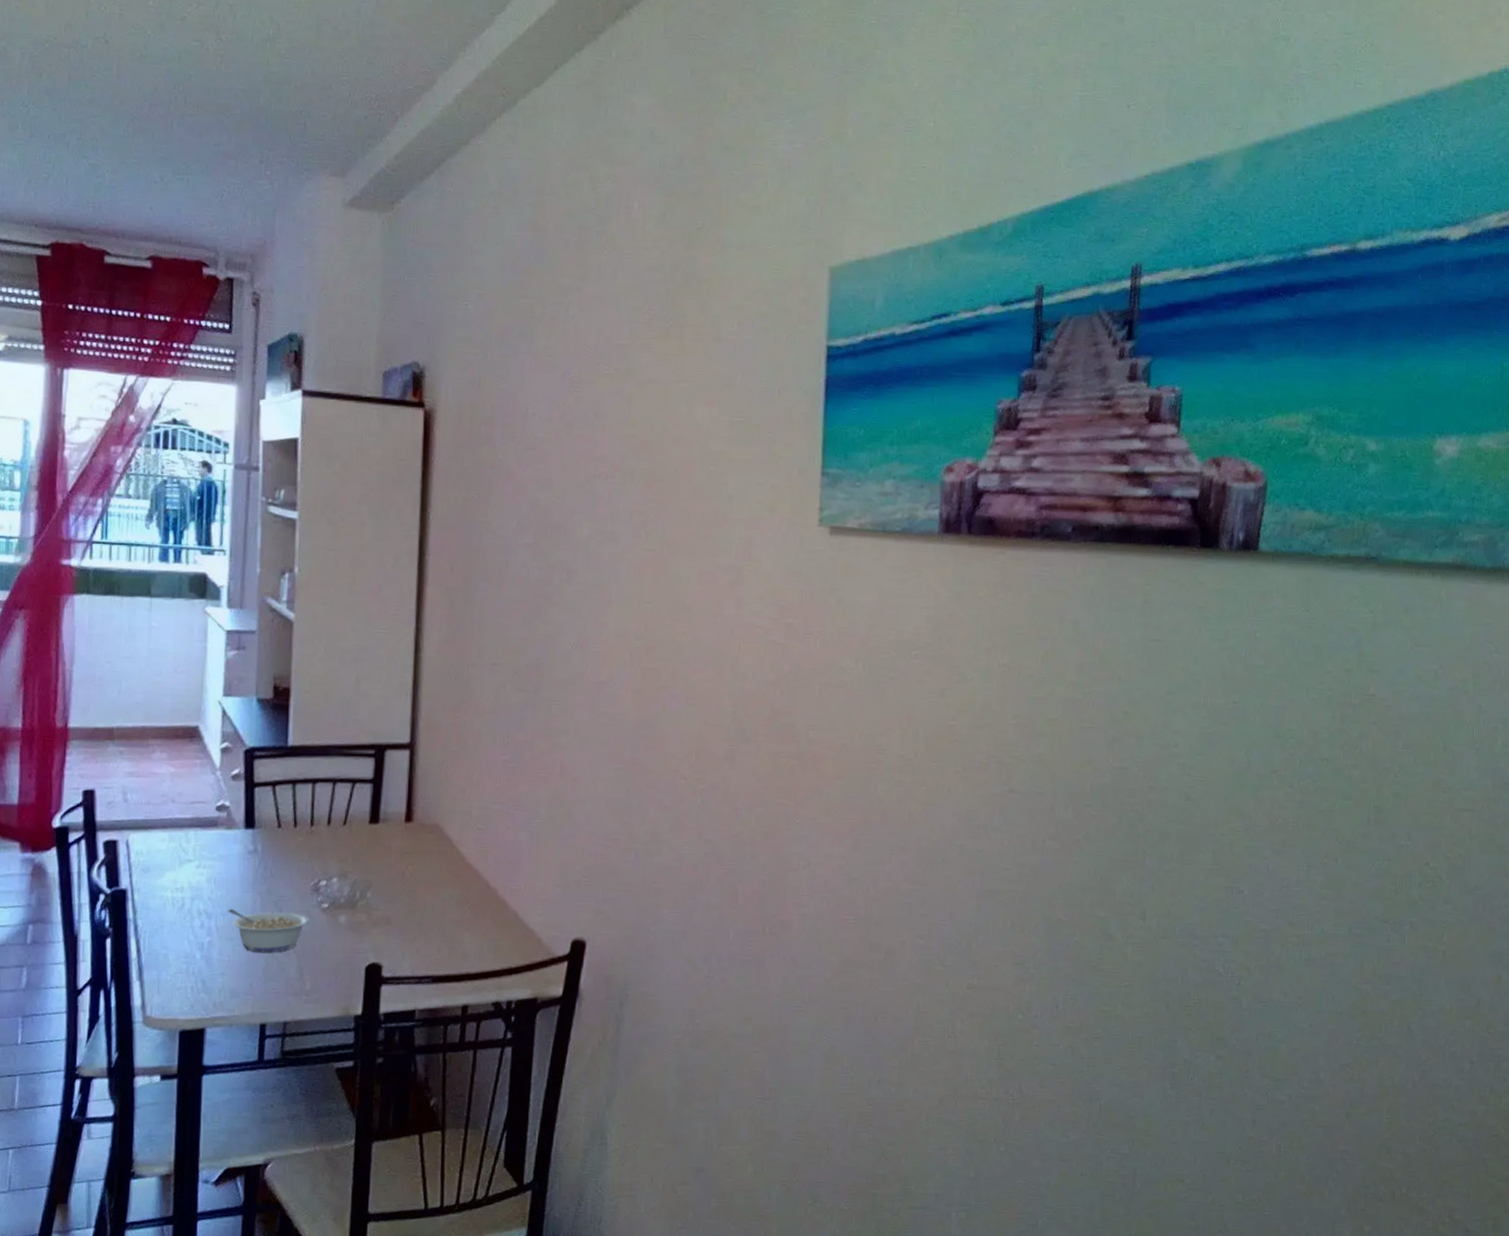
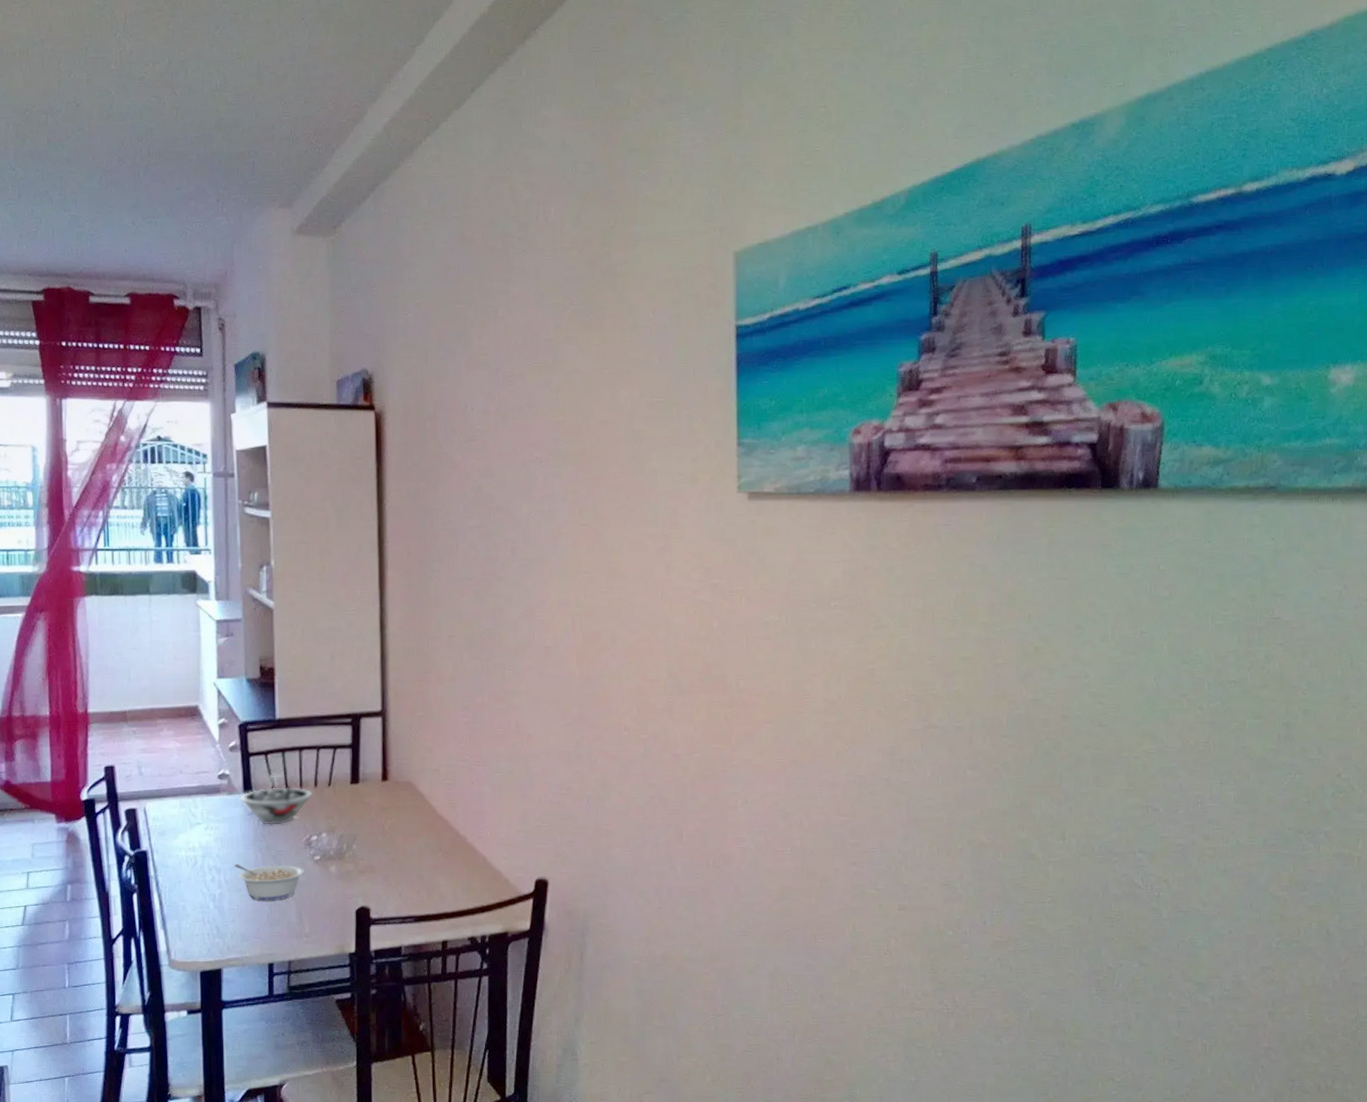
bowl: none [240,807,324,866] -> present [240,773,312,825]

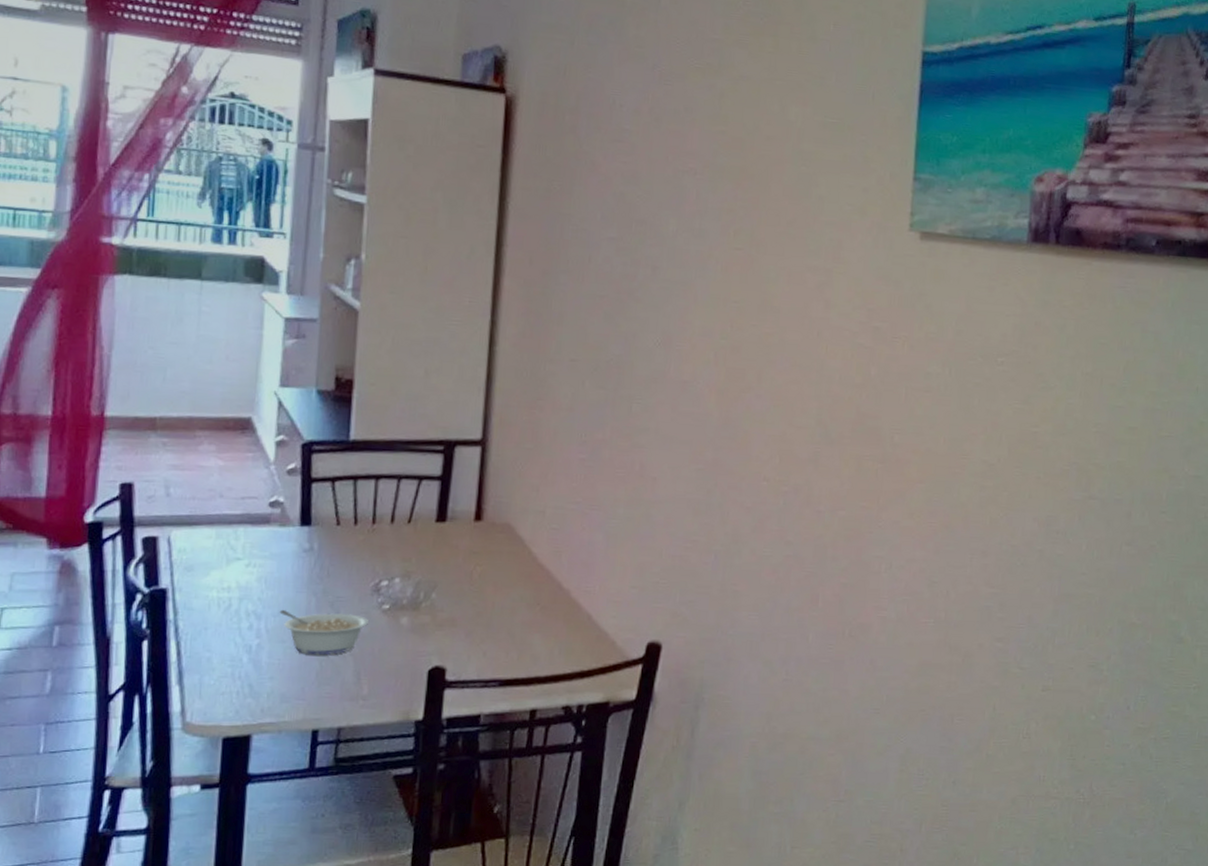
bowl: present [240,773,312,825] -> none [294,504,387,566]

